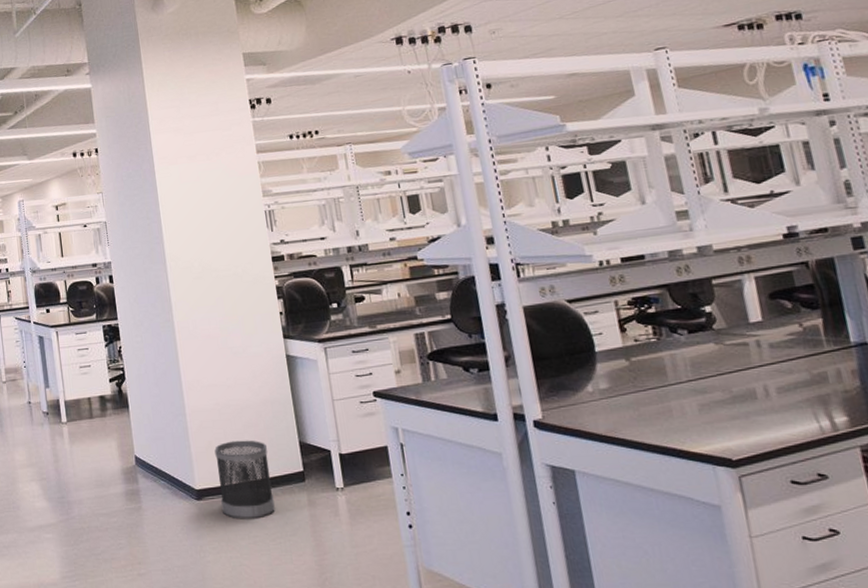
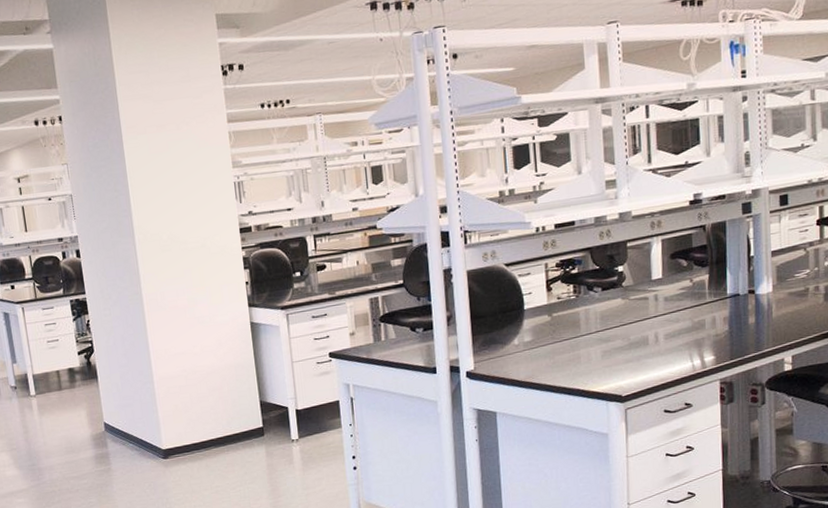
wastebasket: present [214,440,275,520] -> none [181,402,236,473]

